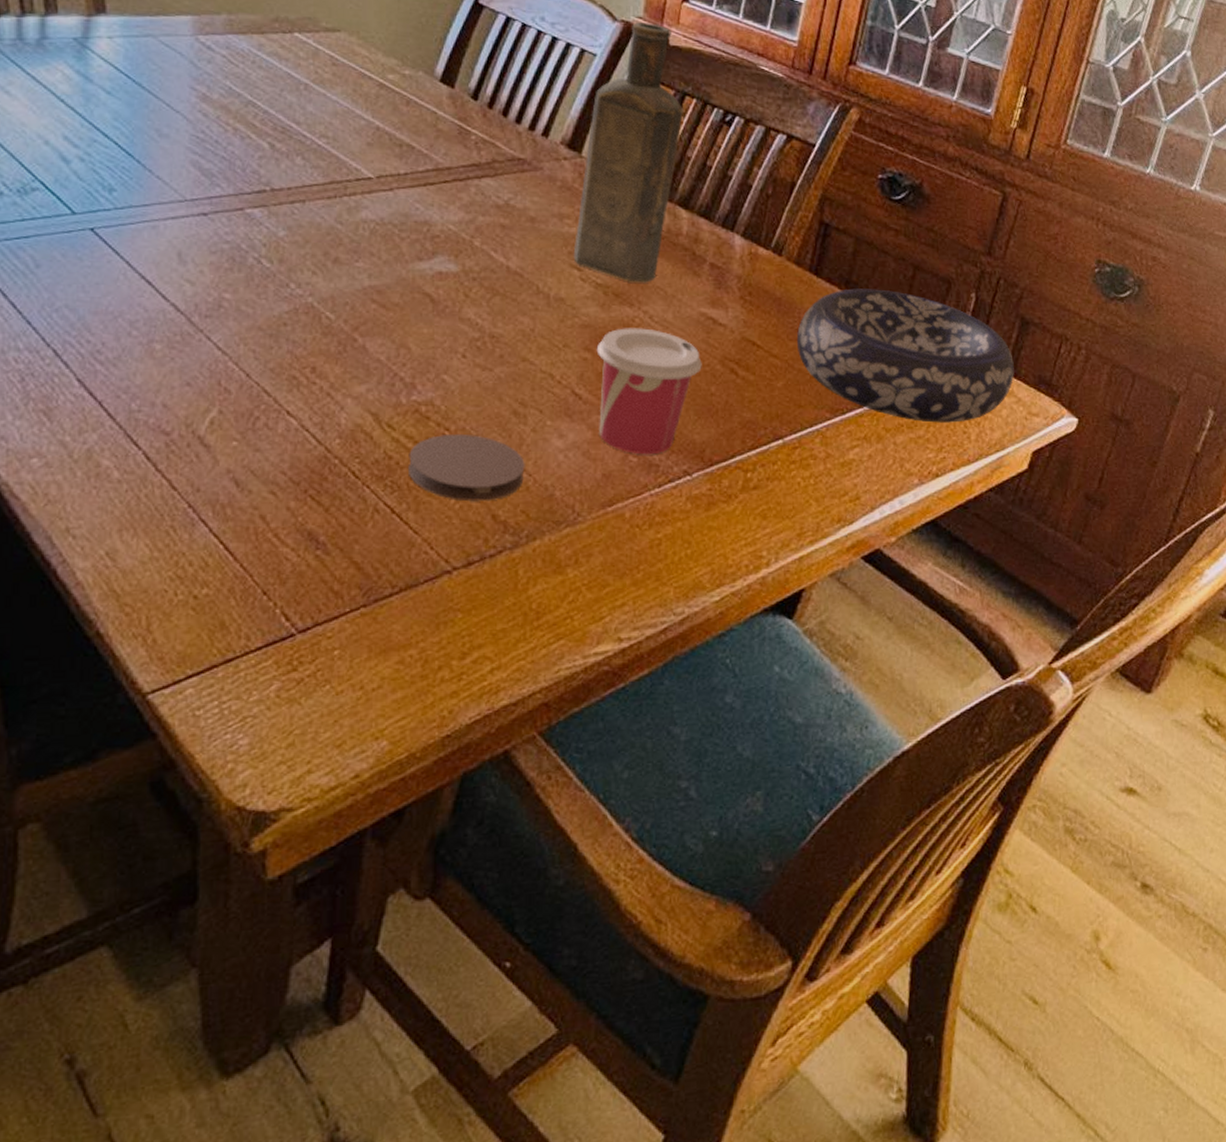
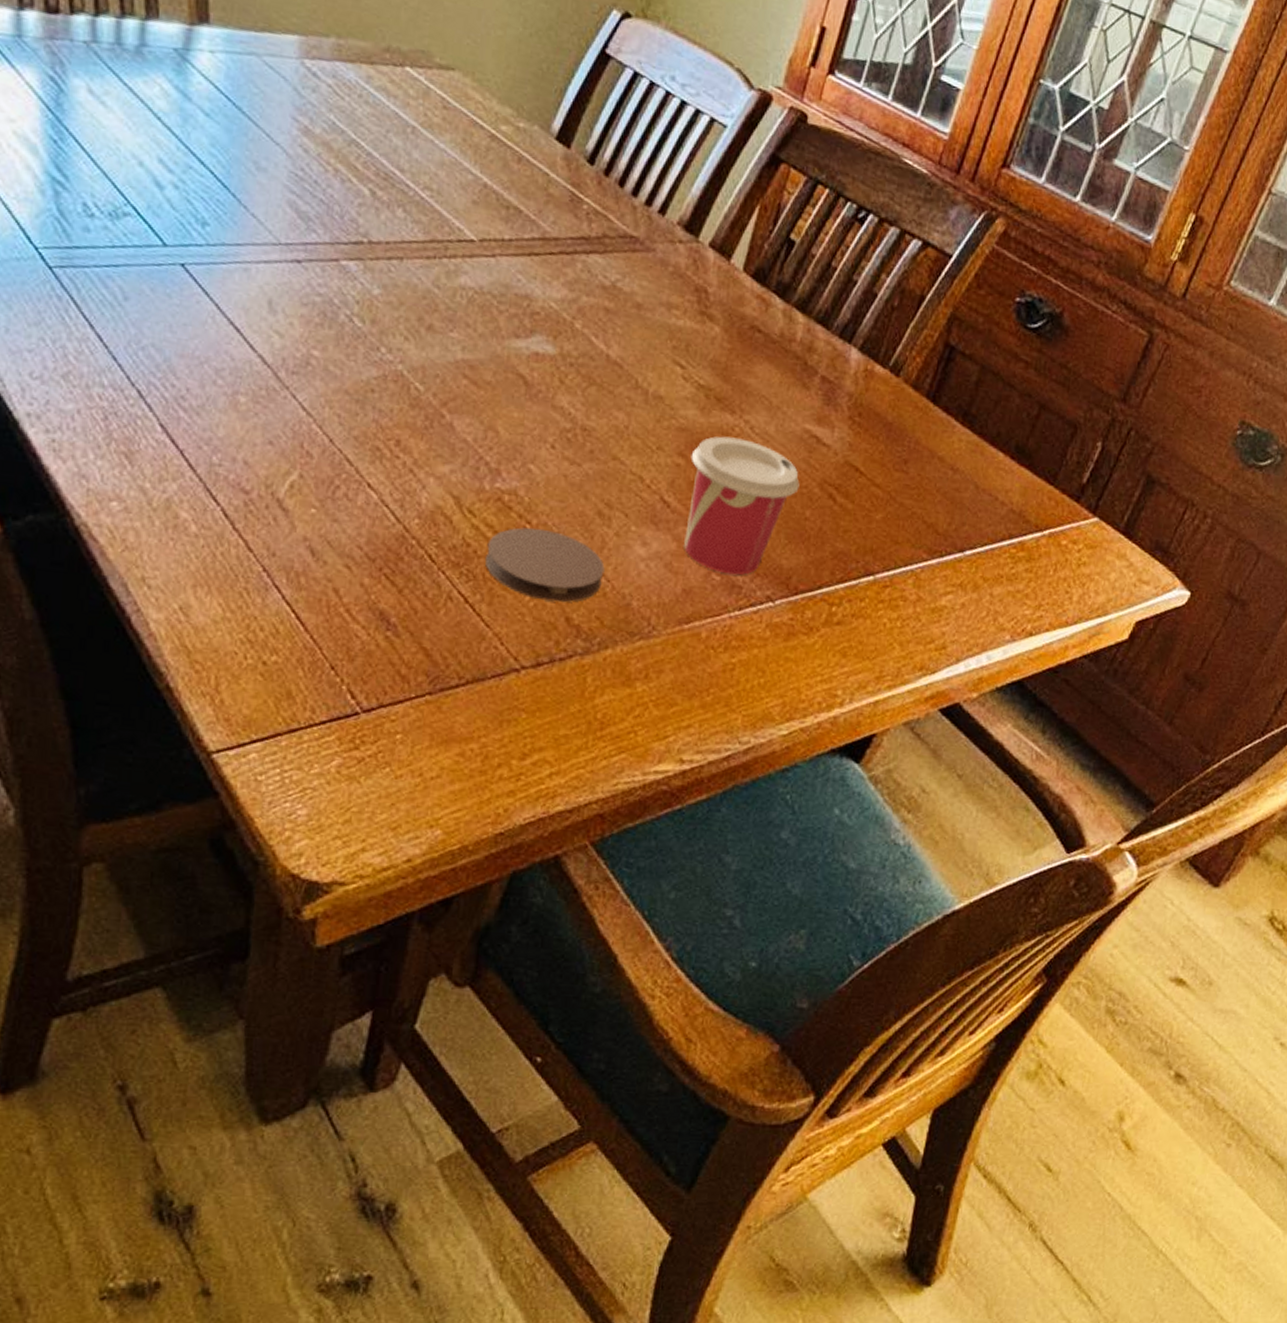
bottle: present [573,22,683,283] -> none [677,92,814,390]
decorative bowl: present [796,288,1014,423] -> none [902,421,1132,581]

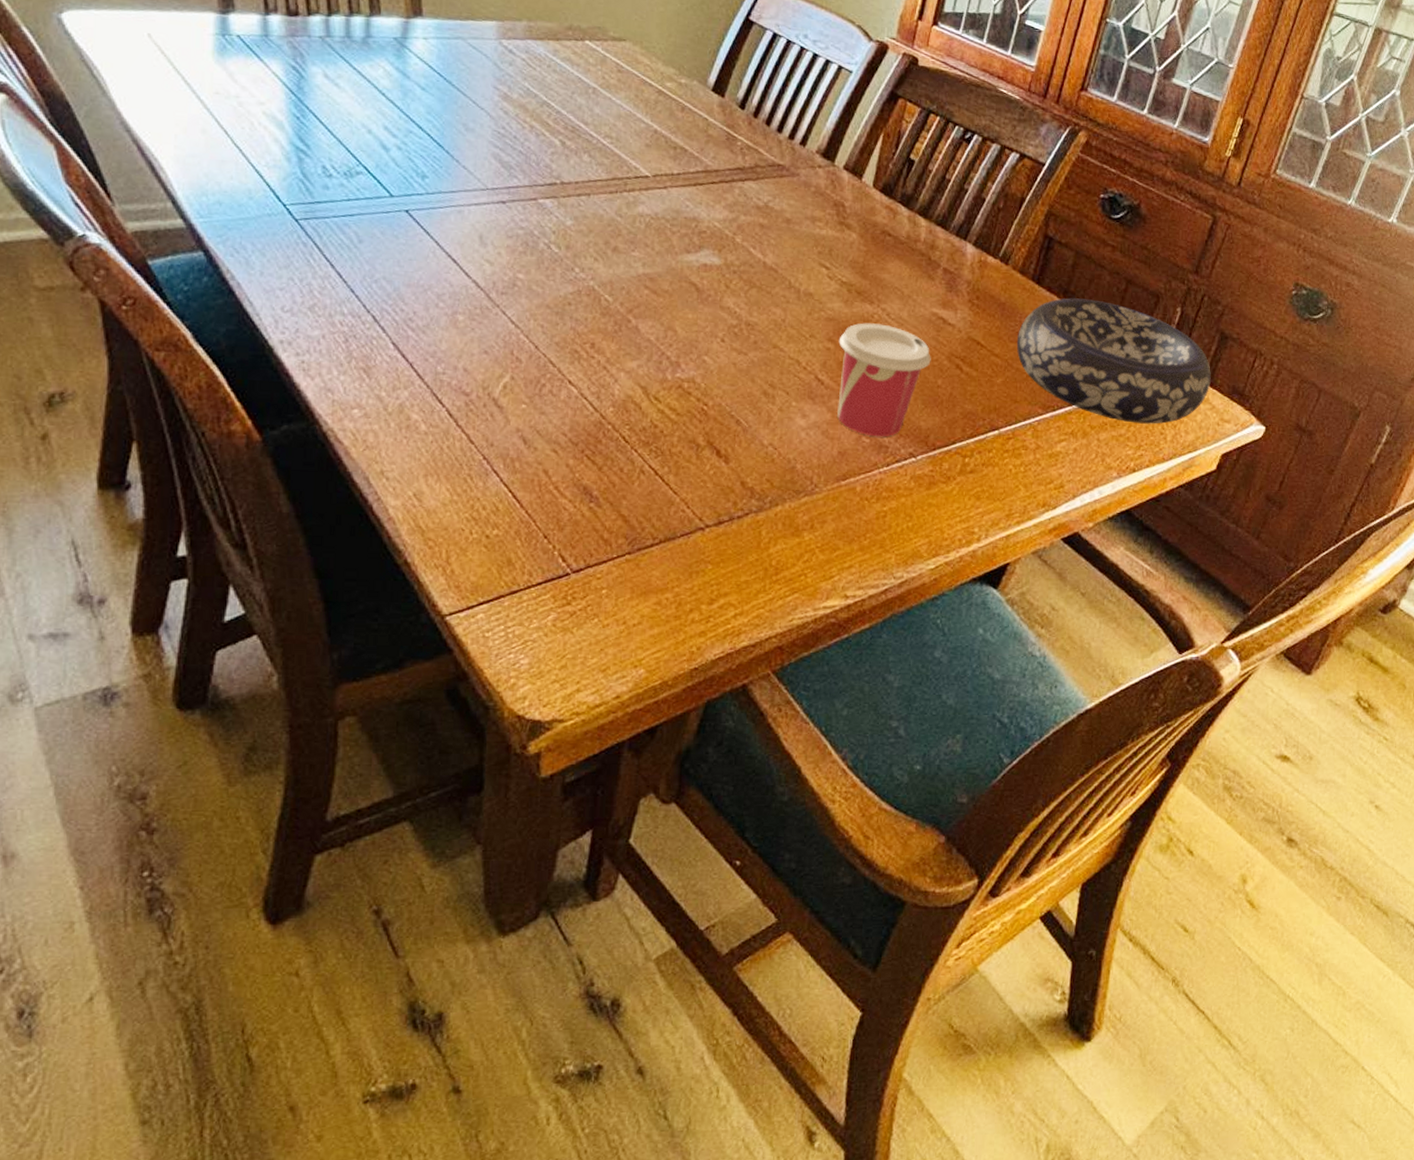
coaster: present [484,527,605,603] -> none [670,408,772,470]
decorative bowl: none [902,421,1132,581] -> present [1016,298,1211,424]

